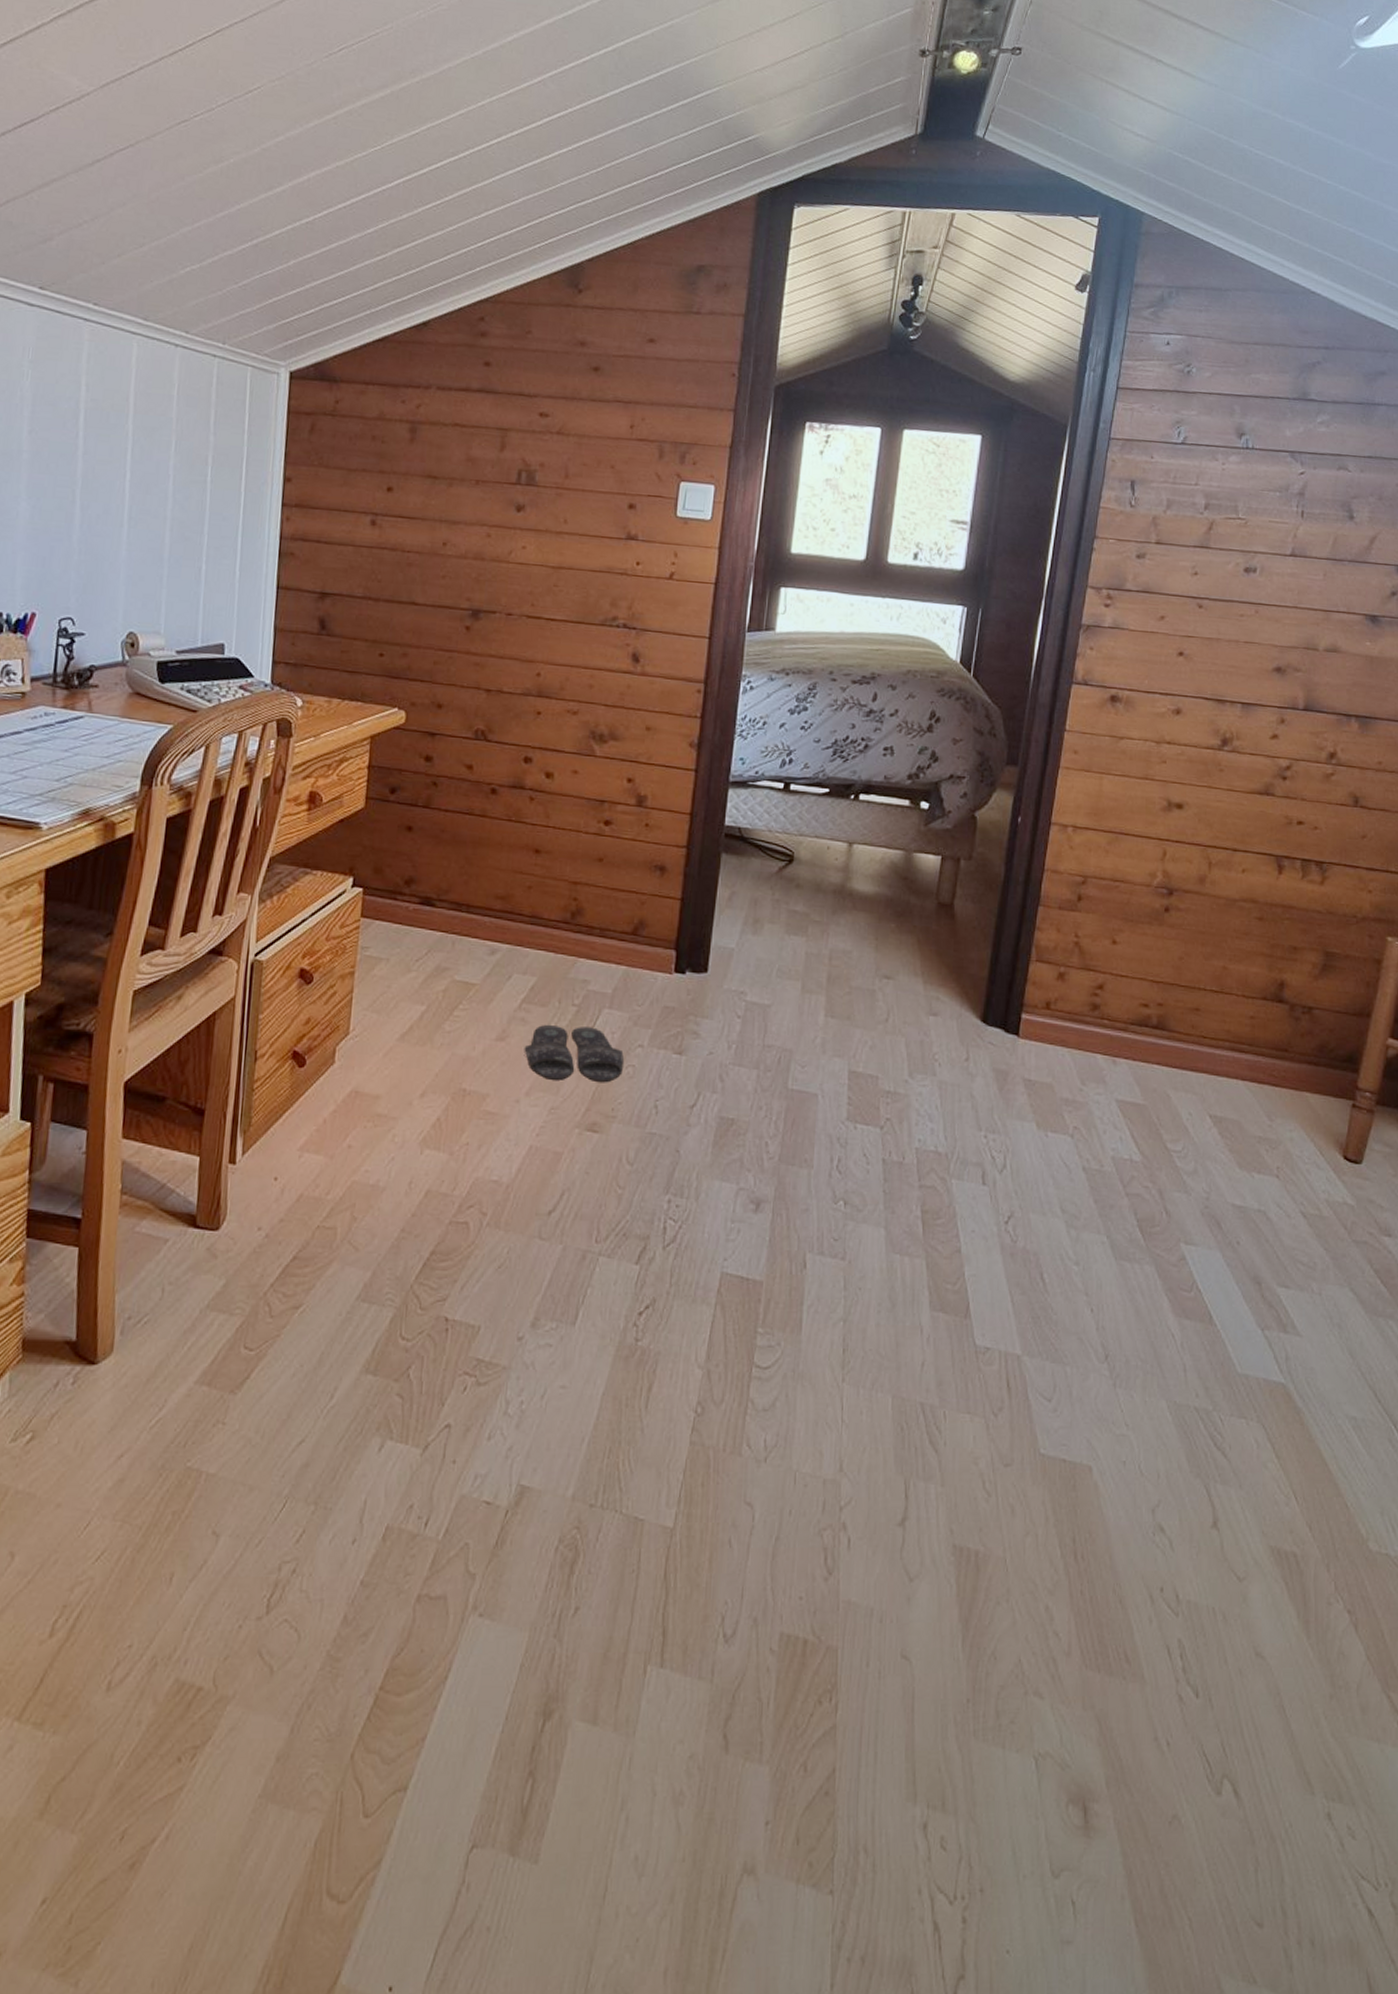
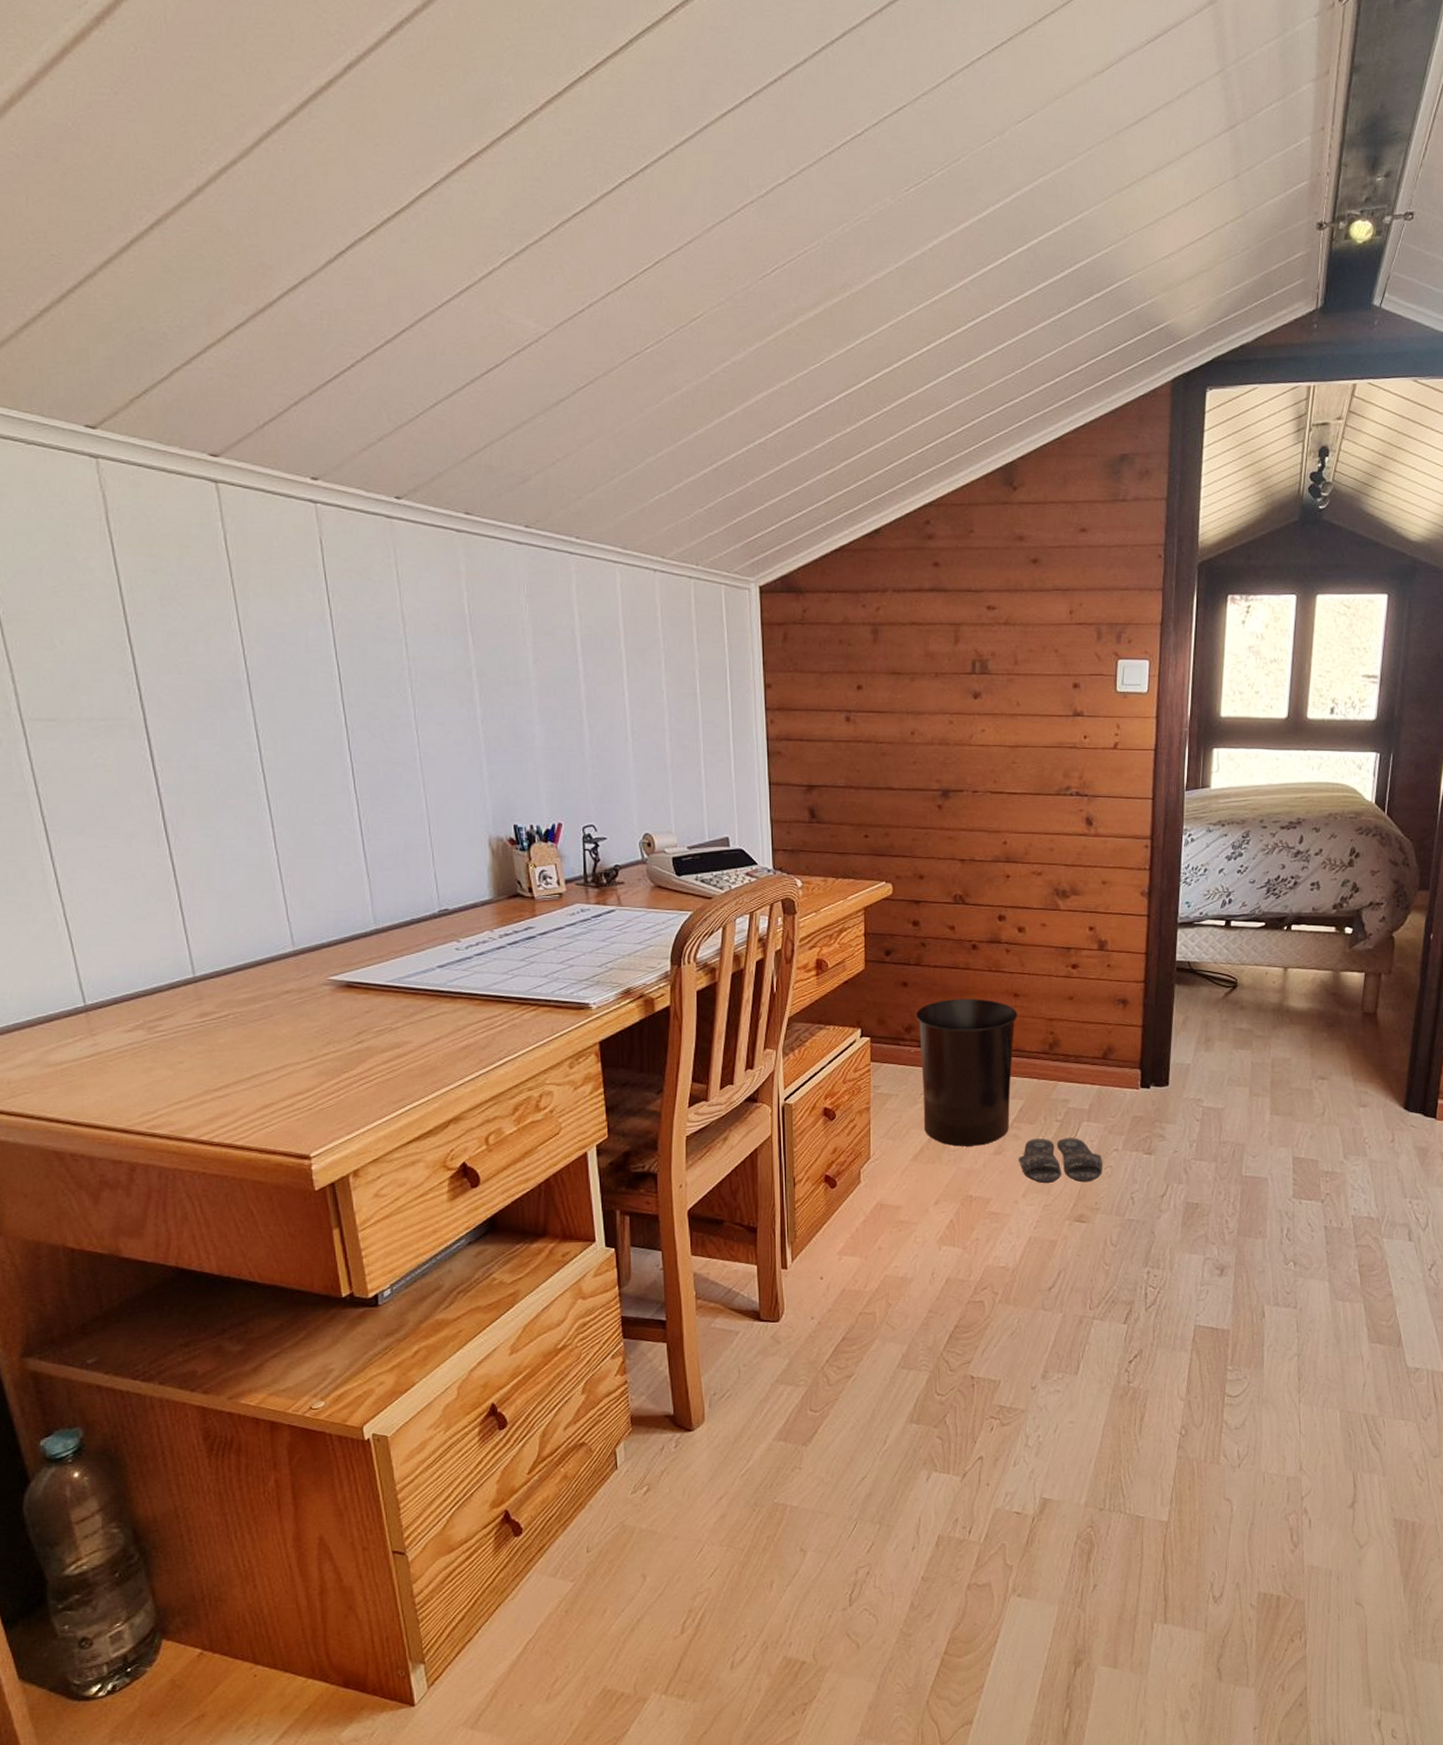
waste bin: none [416,850,537,1029] -> present [916,999,1017,1147]

